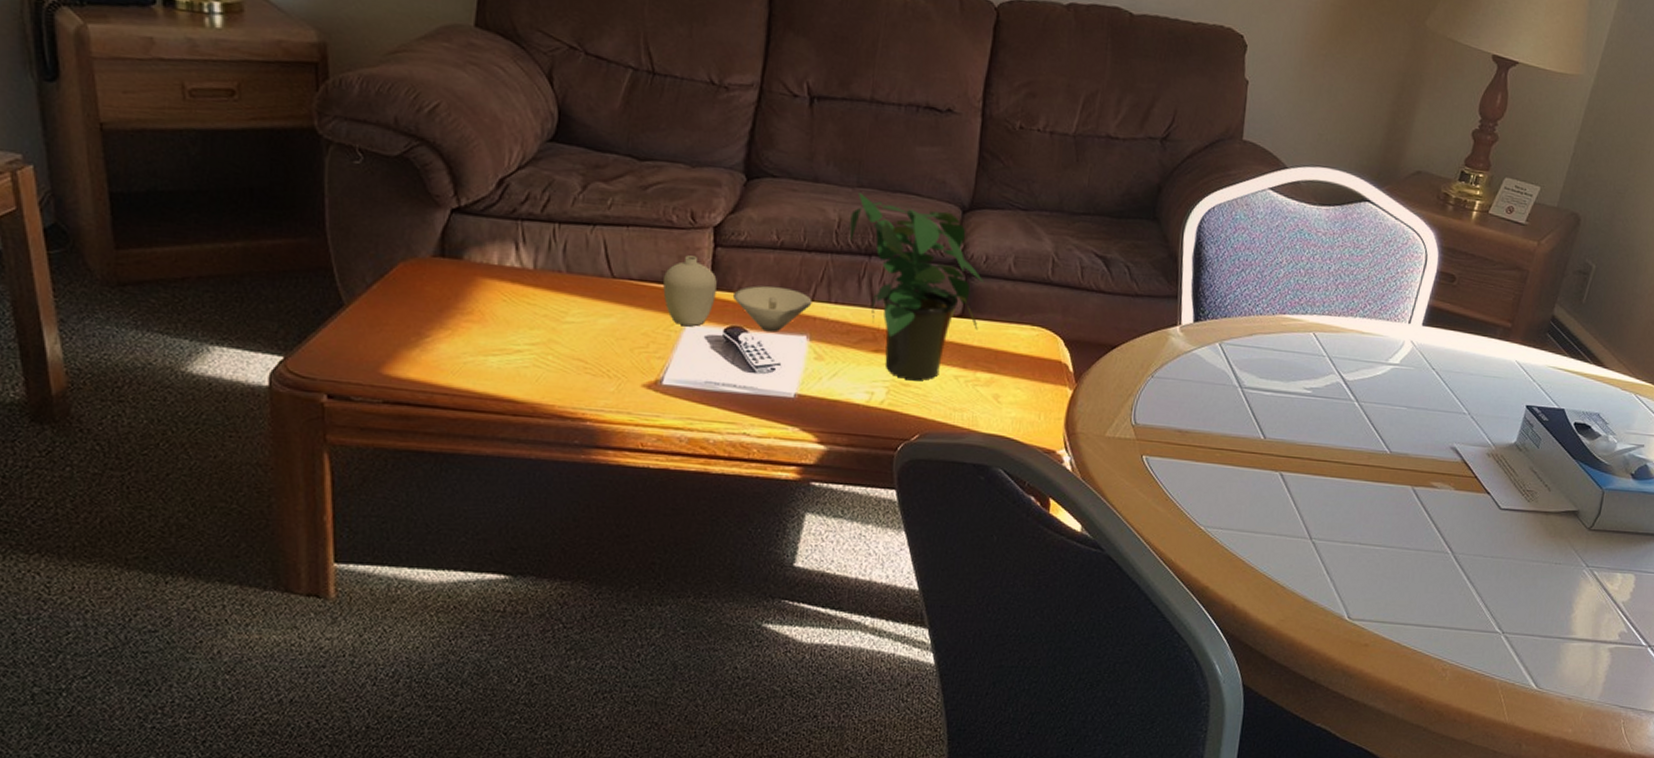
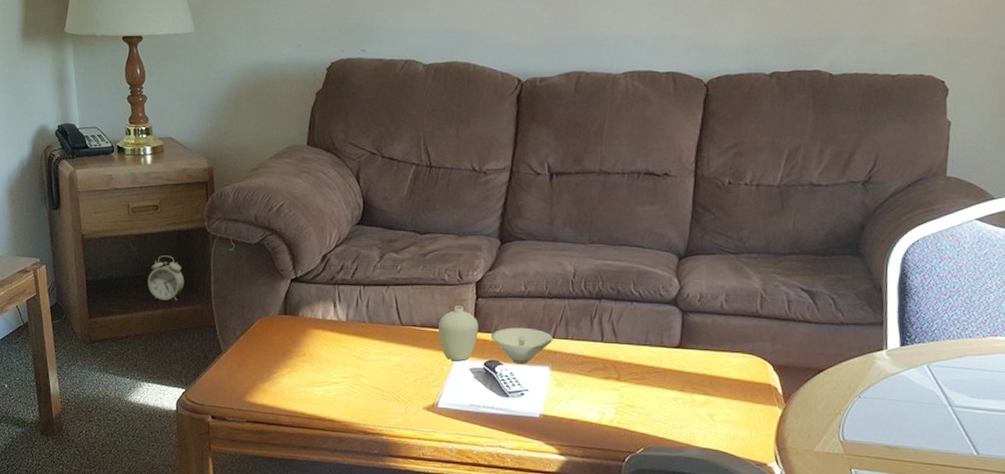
alarm clock: none [217,163,282,230] -> present [147,255,185,301]
potted plant: present [849,193,985,380] -> none [583,248,699,402]

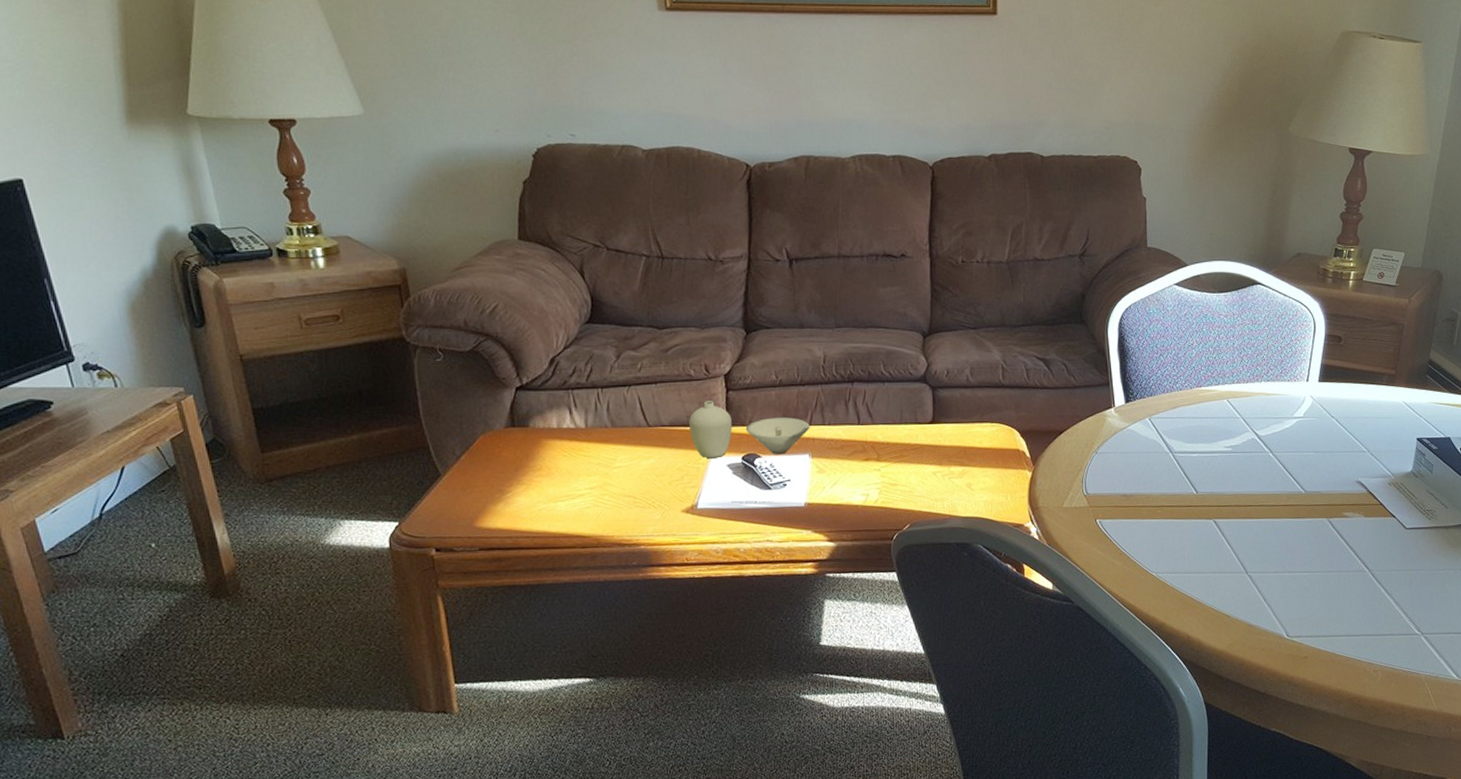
alarm clock: present [147,255,185,301] -> none [335,372,384,424]

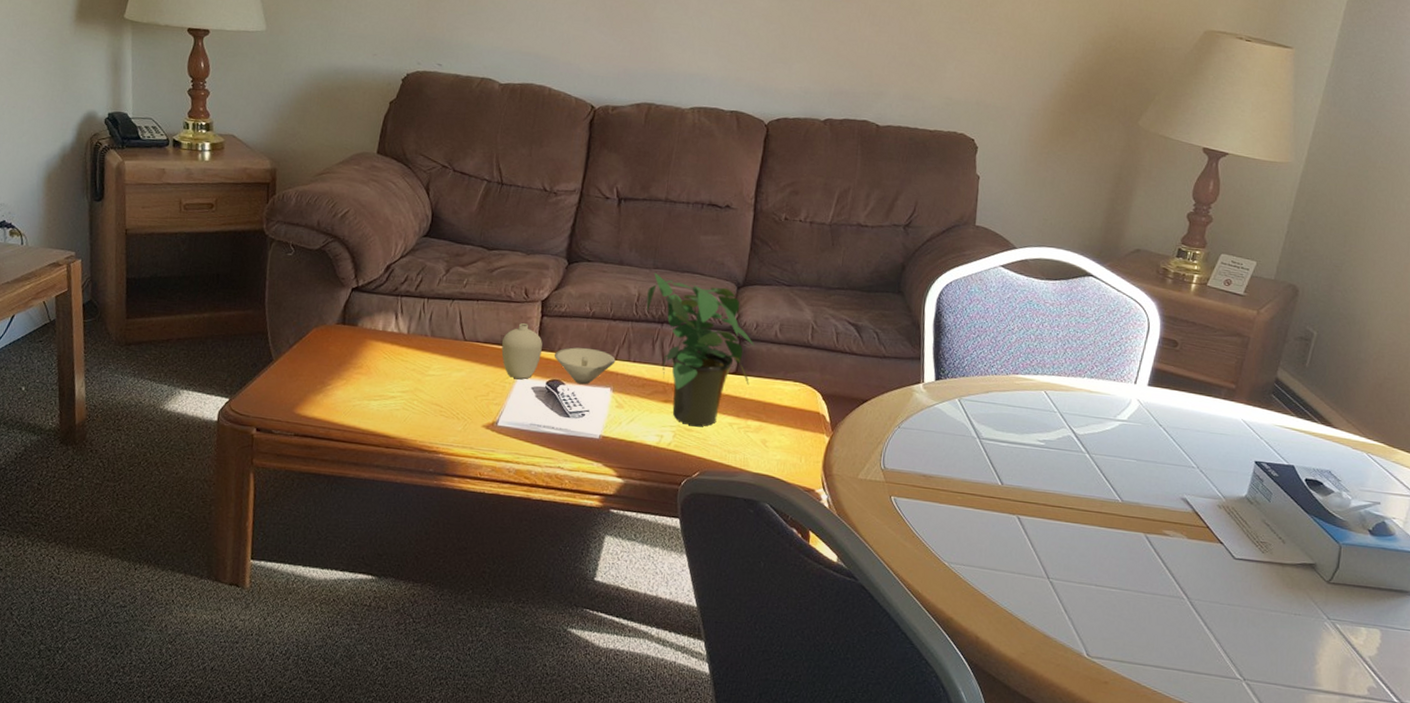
potted plant: none [833,332,949,480] -> present [646,273,755,426]

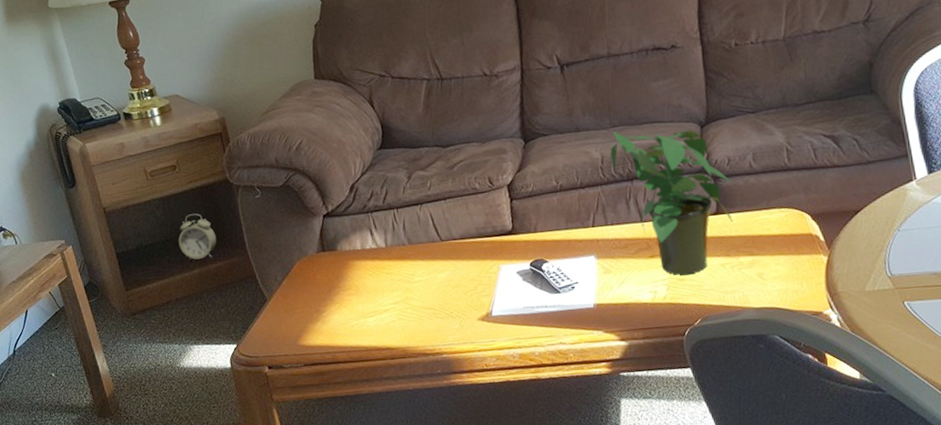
alarm clock: none [195,256,237,305] -> present [178,213,217,260]
decorative bowl: present [501,323,616,385] -> none [478,211,594,267]

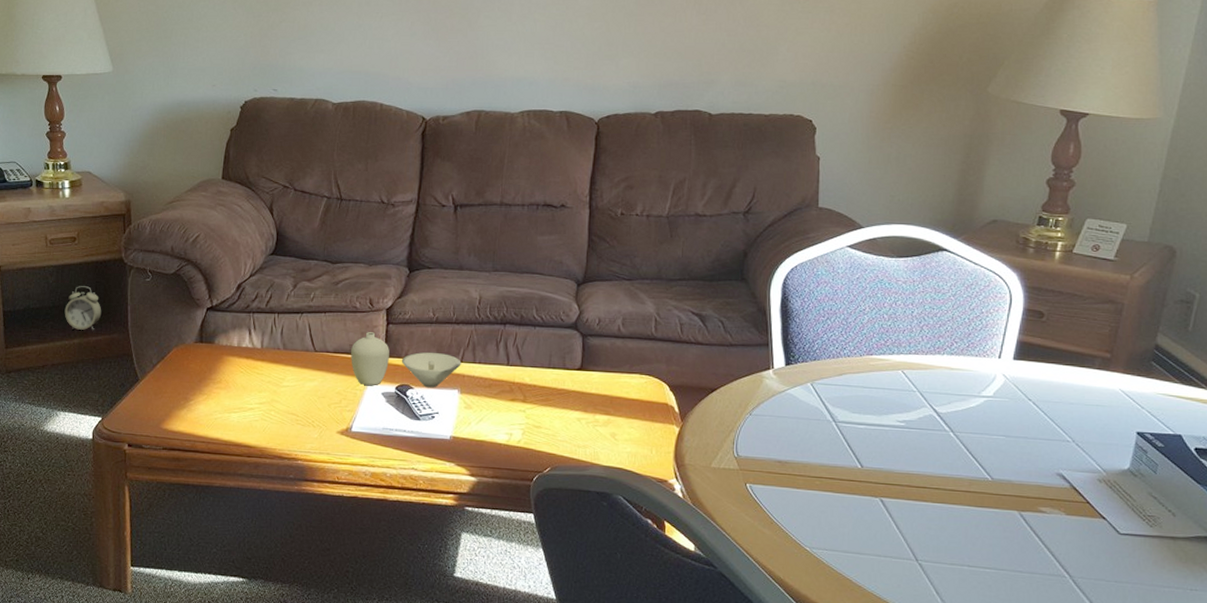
decorative bowl: none [478,211,594,267] -> present [351,332,461,388]
potted plant: present [610,129,733,275] -> none [488,276,599,423]

